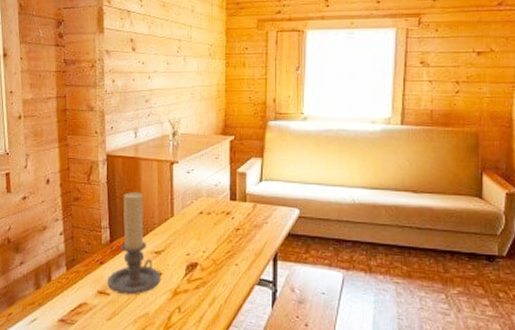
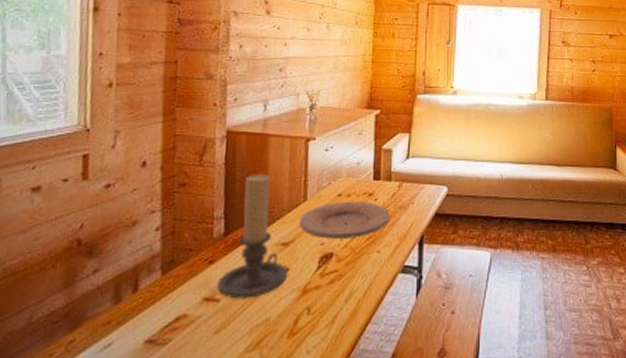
plate: none [169,218,246,251] -> present [299,201,390,239]

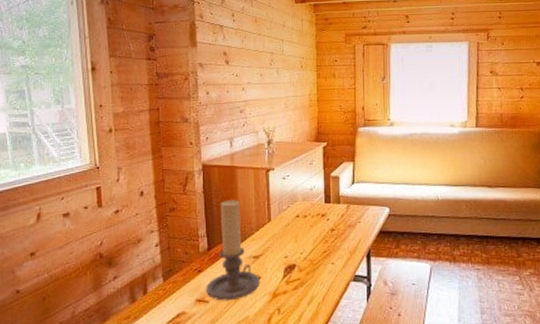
plate: present [299,201,390,239] -> none [266,221,341,253]

